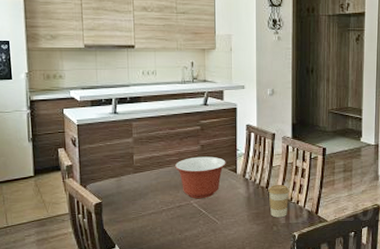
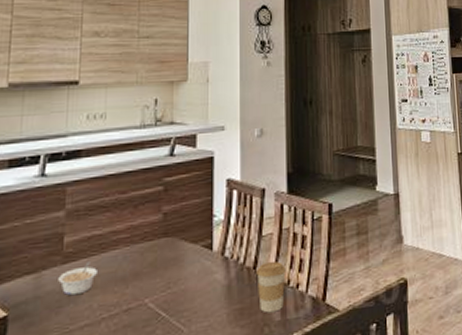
legume: none [132,173,159,194] -> present [58,262,99,296]
mixing bowl: present [175,156,226,198] -> none [124,228,198,295]

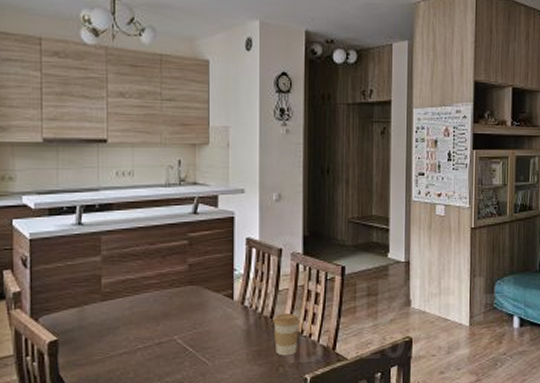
legume: present [58,262,99,296] -> none [99,301,133,328]

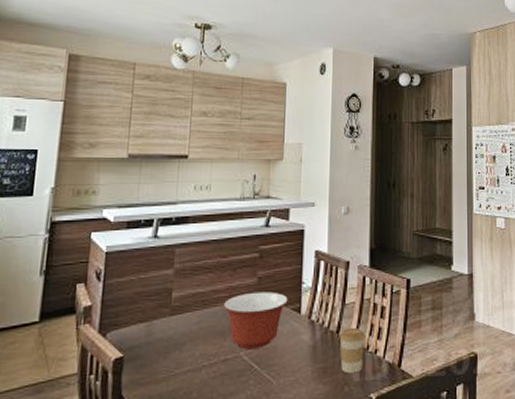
mixing bowl: none [155,278,220,333] -> present [224,291,288,349]

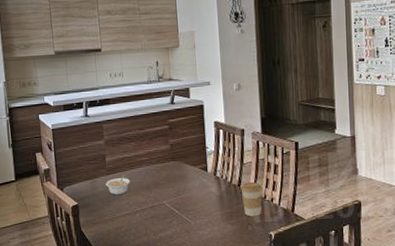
legume: none [167,315,201,344] -> present [106,174,131,195]
mixing bowl: present [224,291,288,349] -> none [146,155,196,198]

